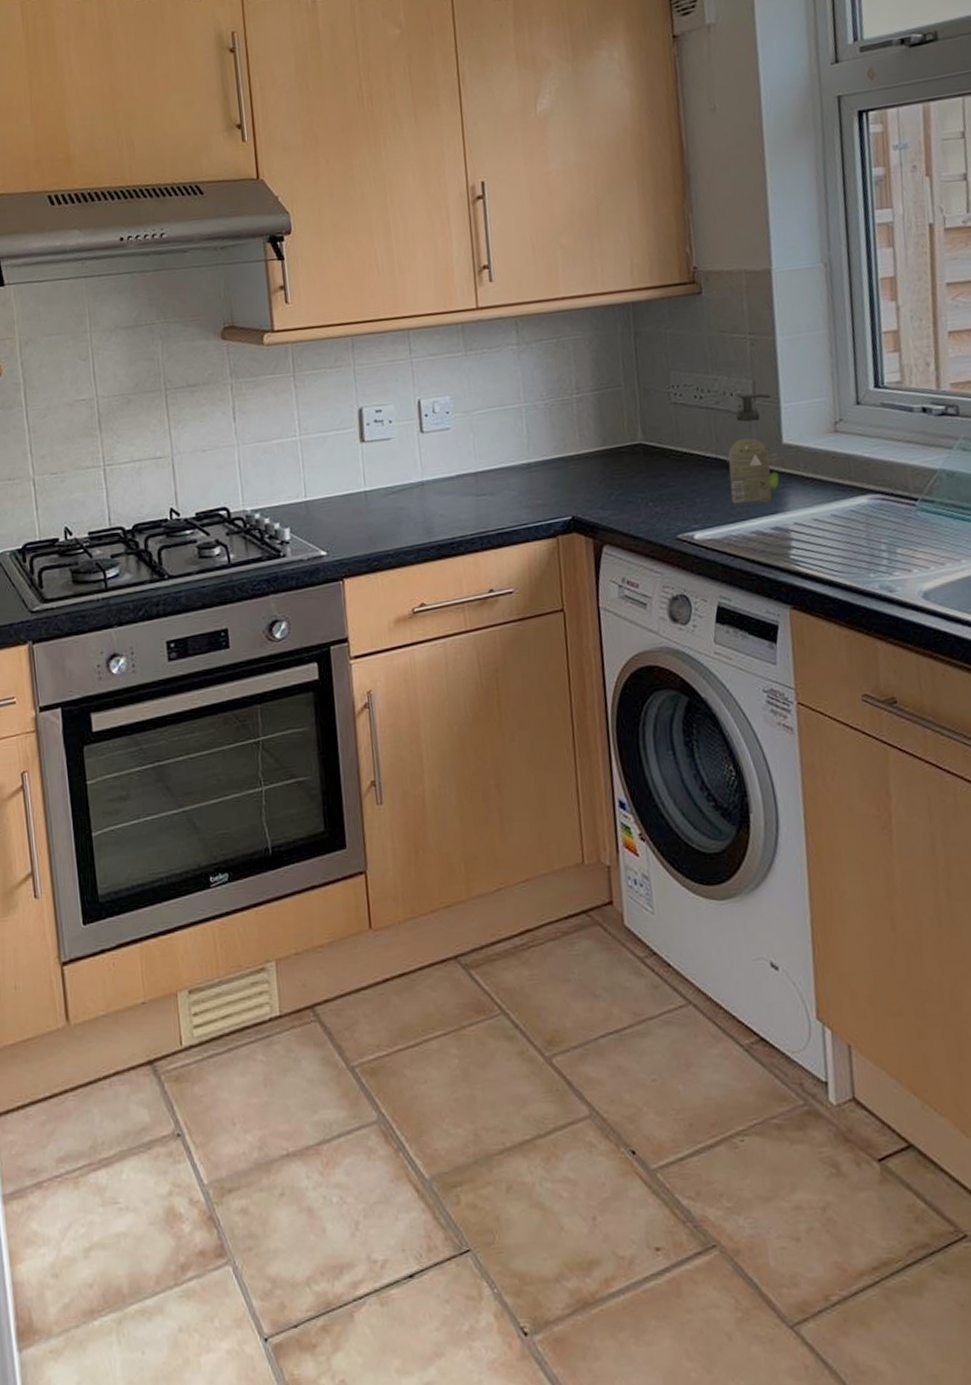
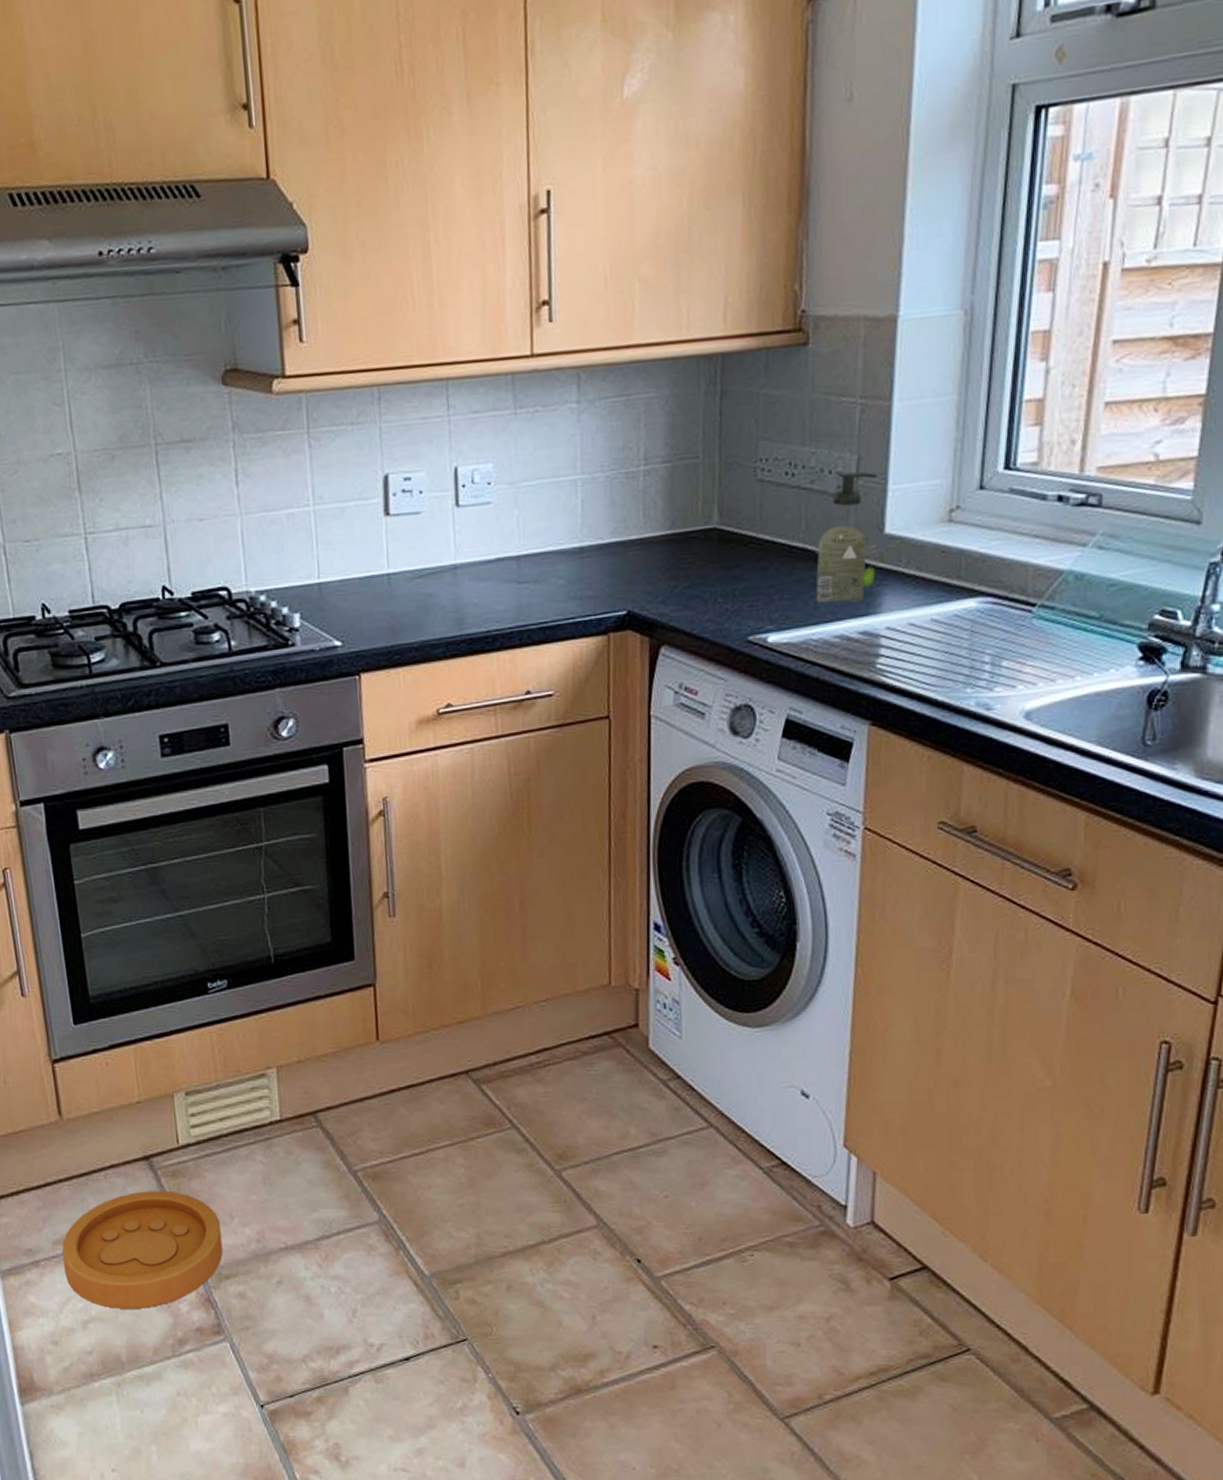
pet bowl: none [65,1097,226,1233] -> present [61,1190,223,1309]

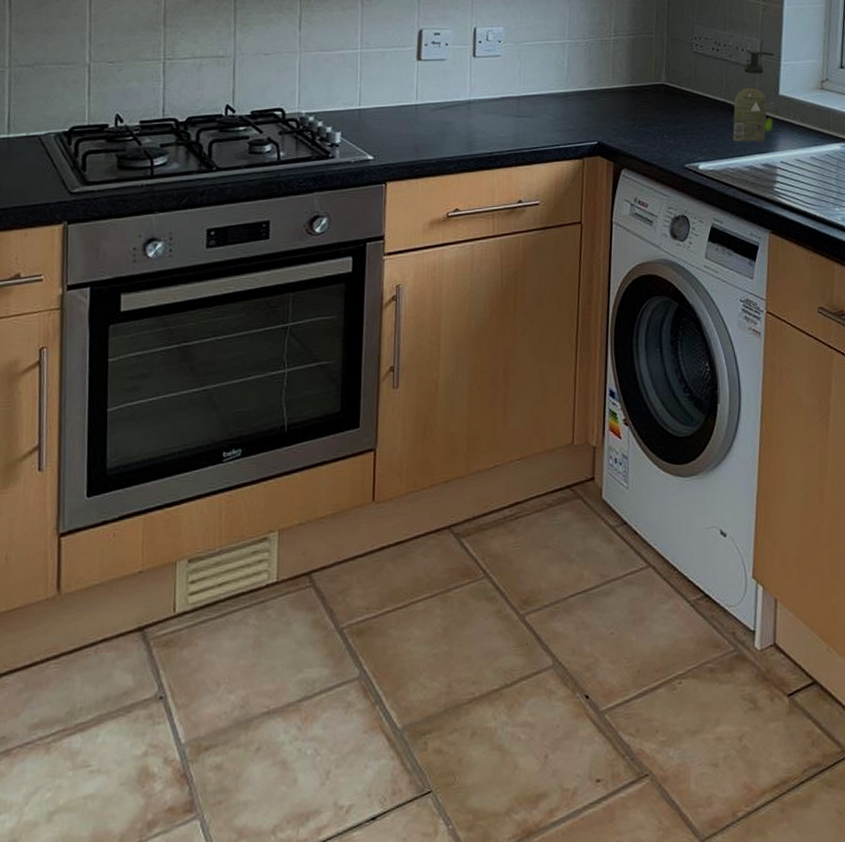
pet bowl: present [61,1190,223,1309] -> none [37,661,207,795]

